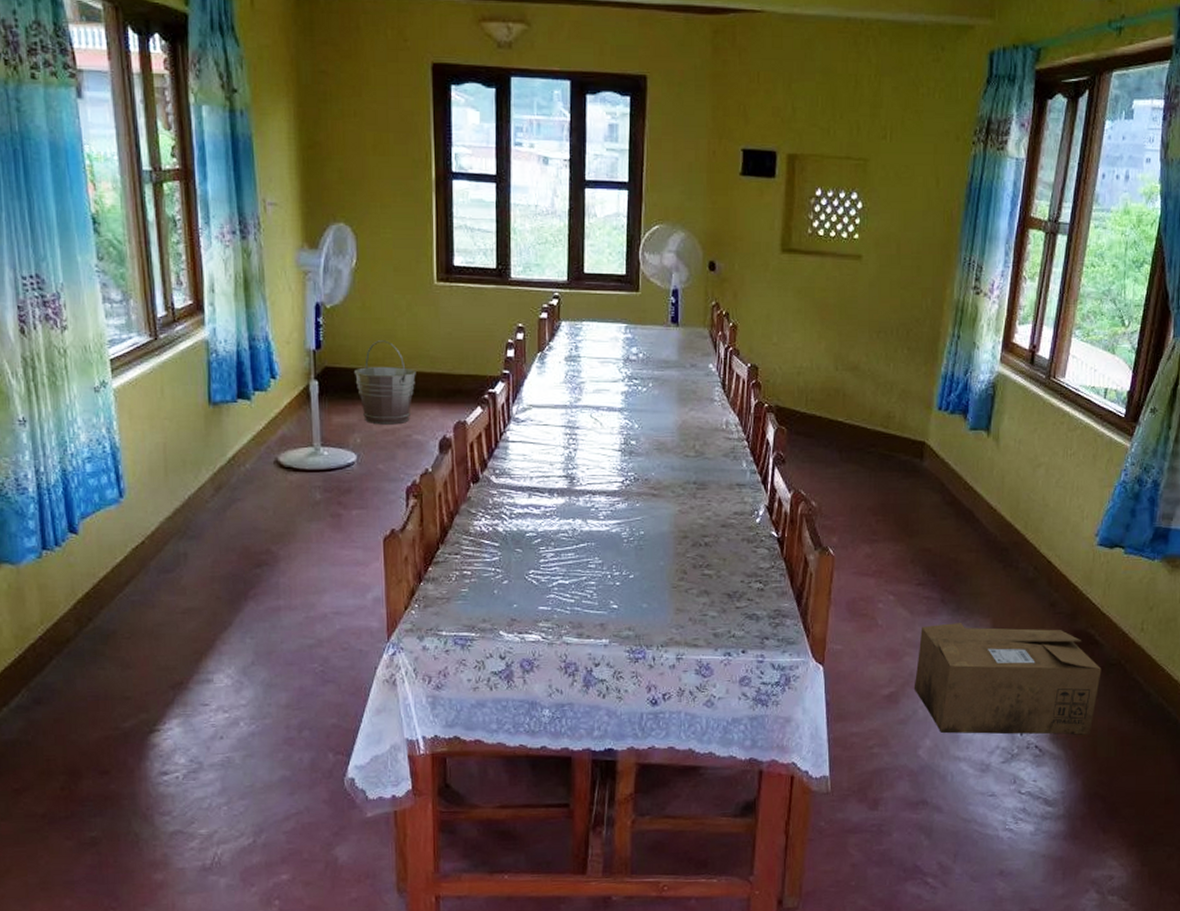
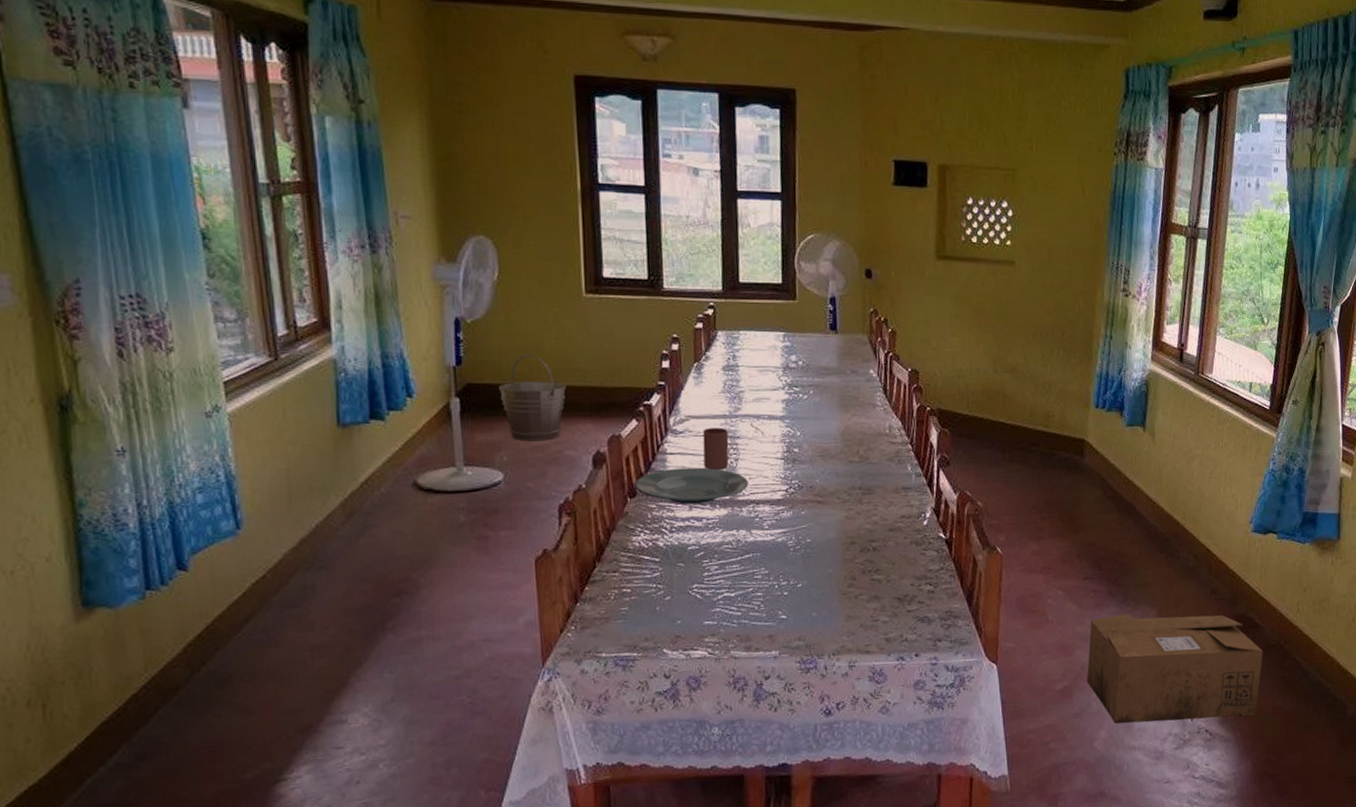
plate: none [478,456,586,492] -> present [635,467,748,504]
cup: none [543,417,569,459] -> present [702,427,729,470]

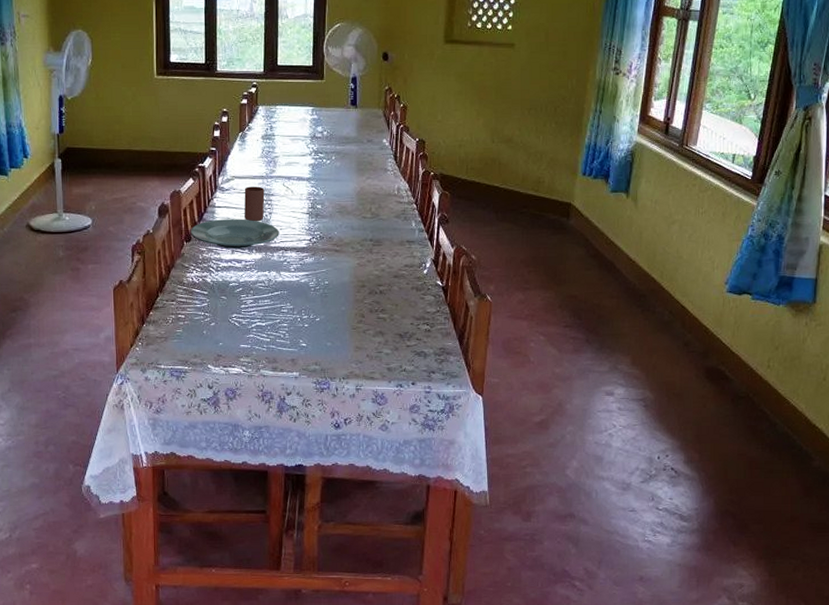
bucket: present [498,354,566,441] -> none [89,125,140,194]
cardboard box: present [1086,614,1263,723] -> none [562,360,731,459]

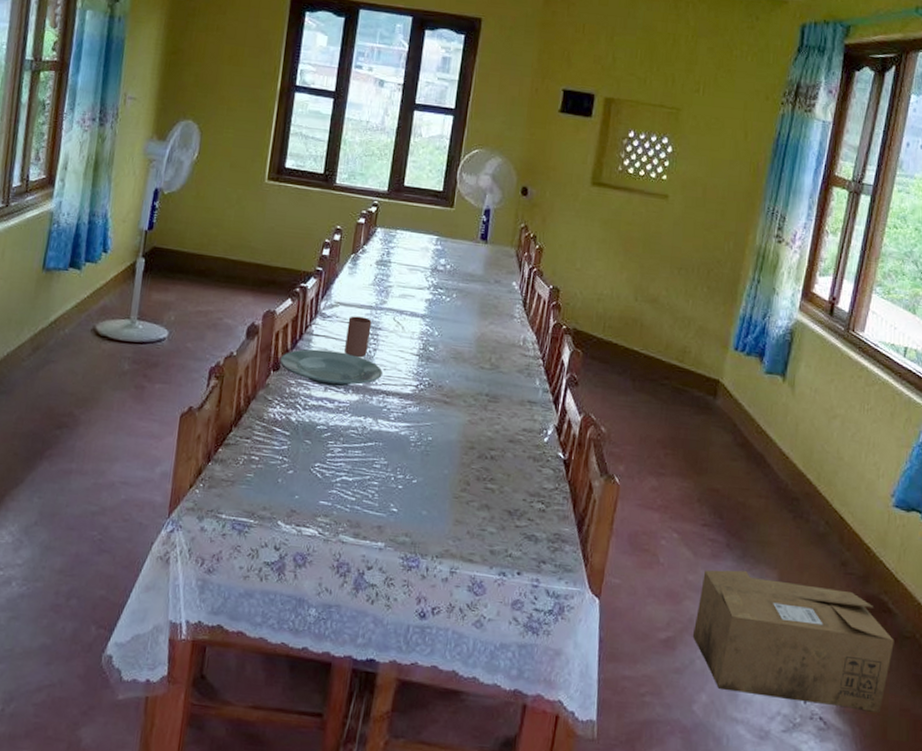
cardboard box: none [562,360,731,459] -> present [692,569,894,713]

